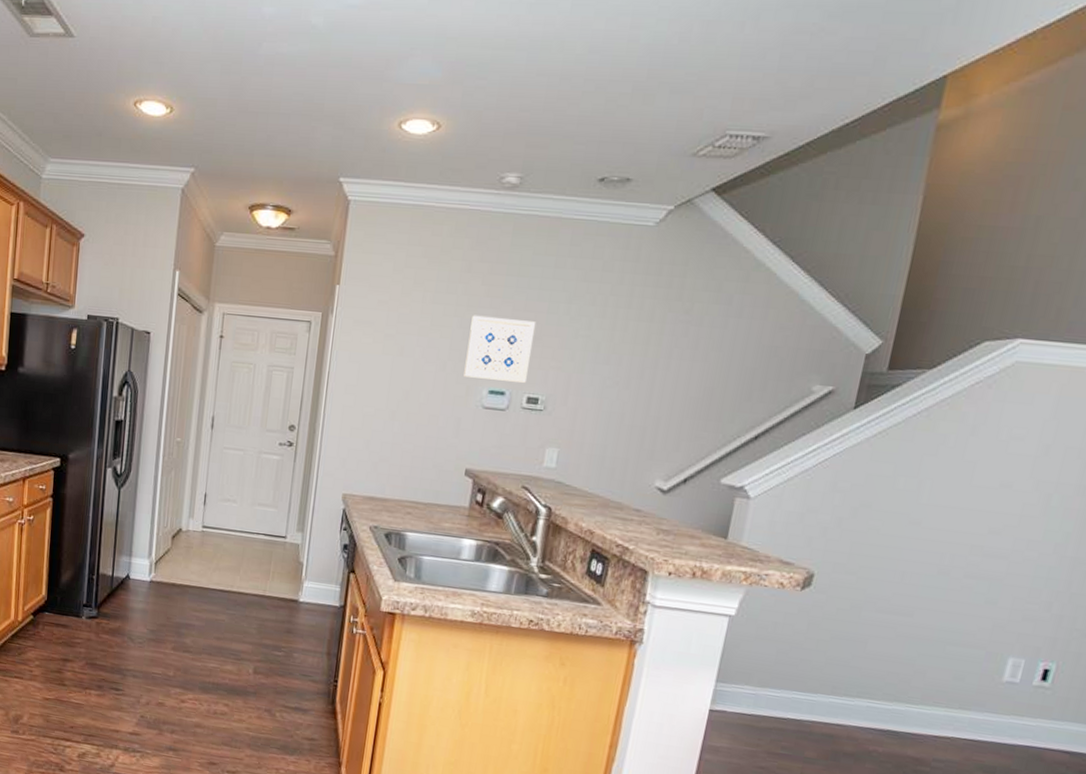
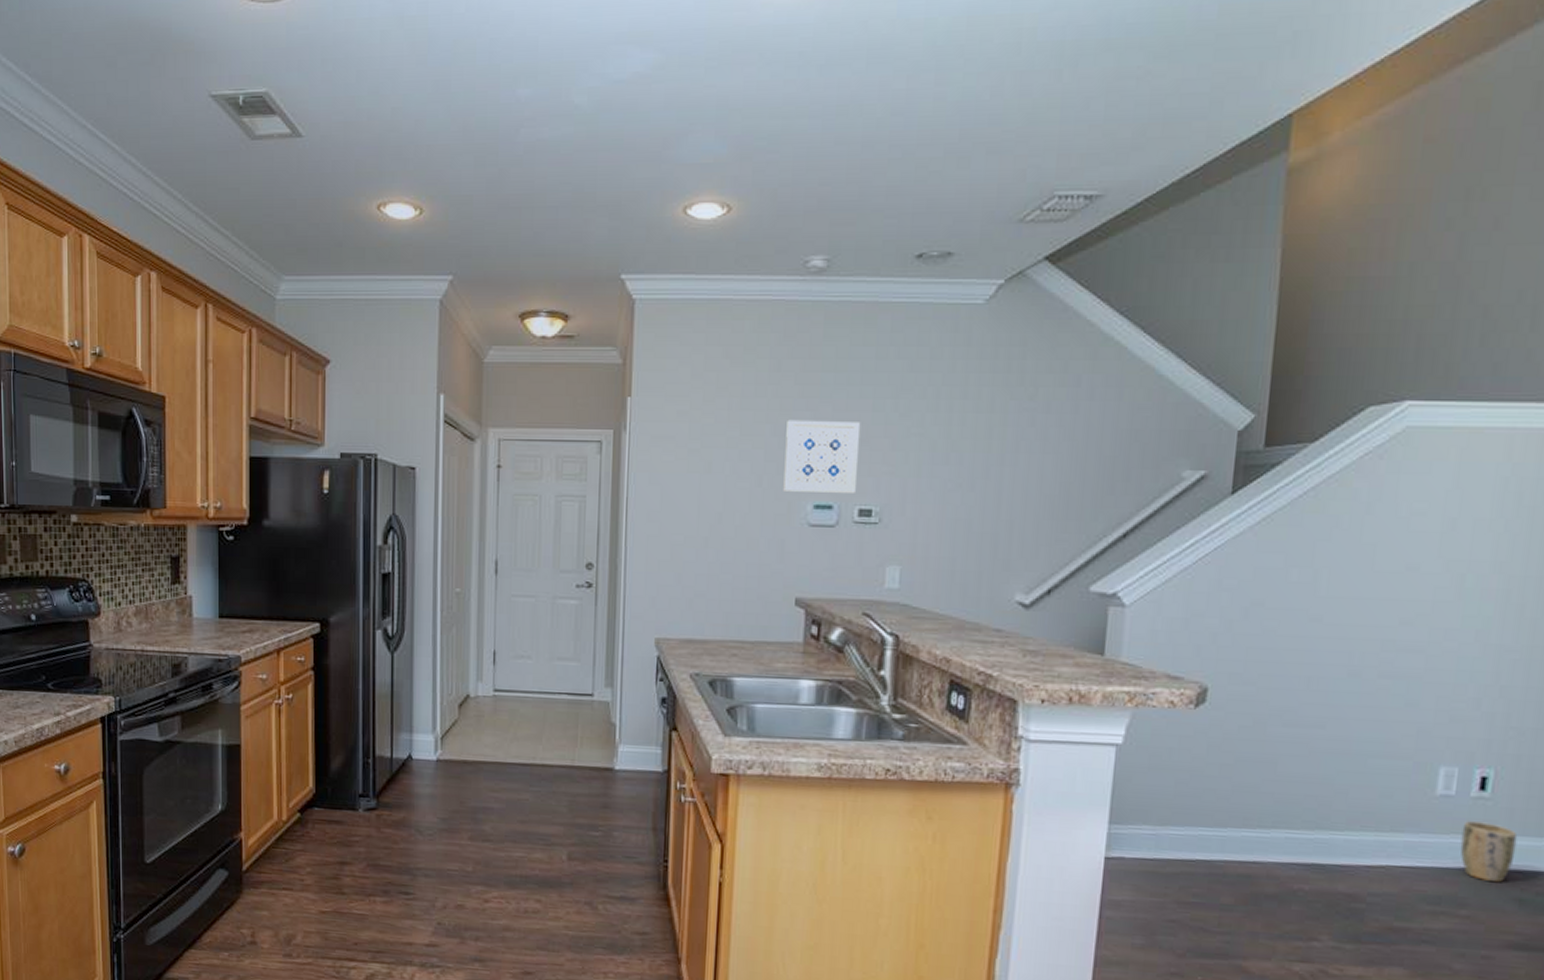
plant pot: none [1017,705,1070,760] -> present [1460,821,1518,883]

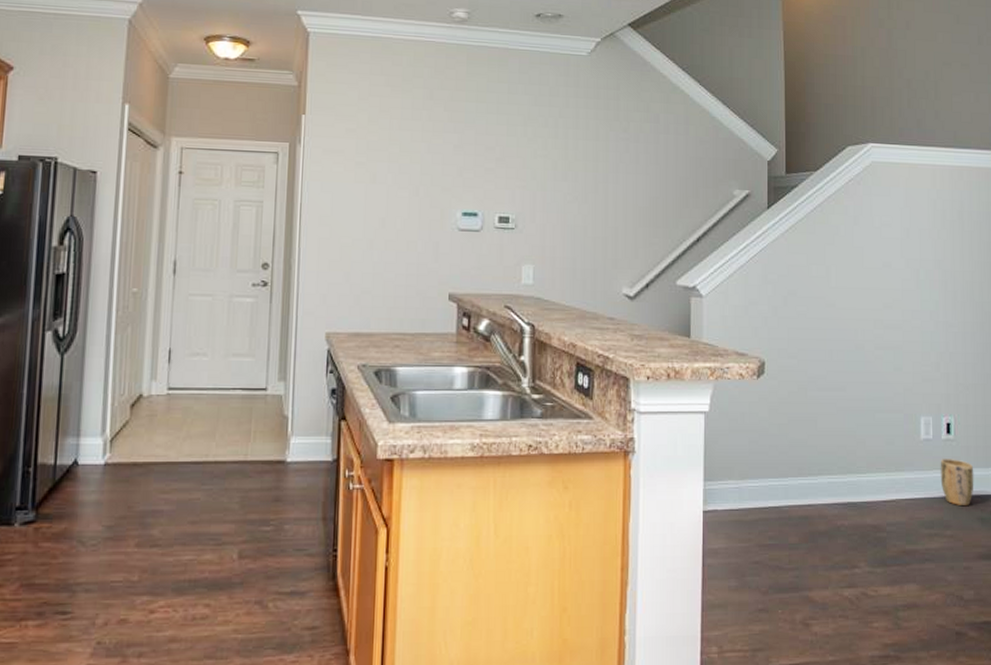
wall art: present [783,419,861,493] -> none [437,140,498,203]

